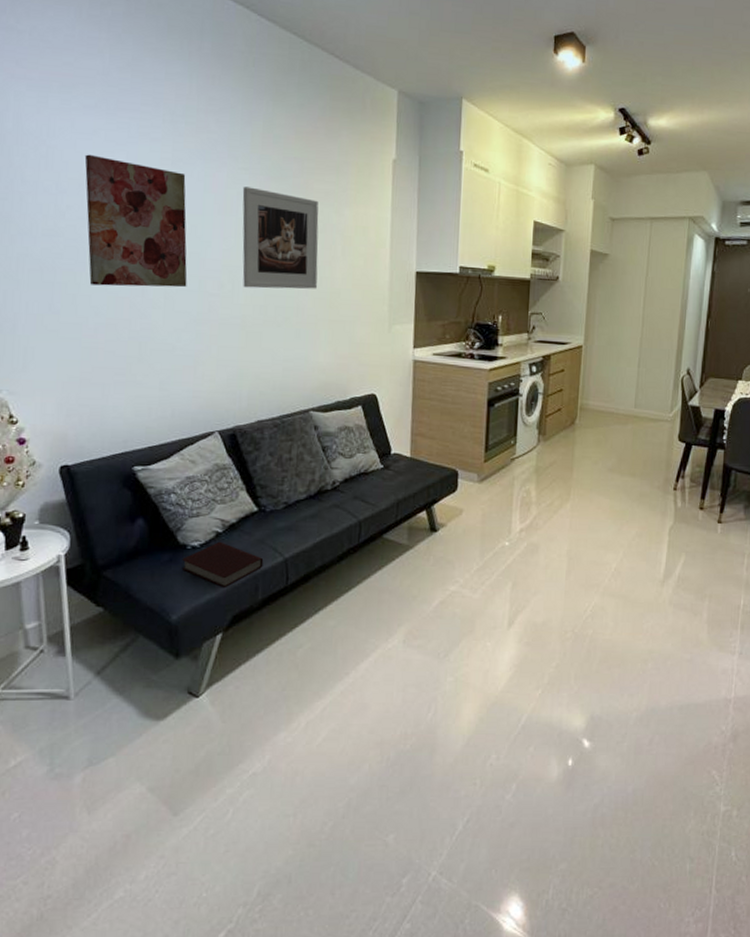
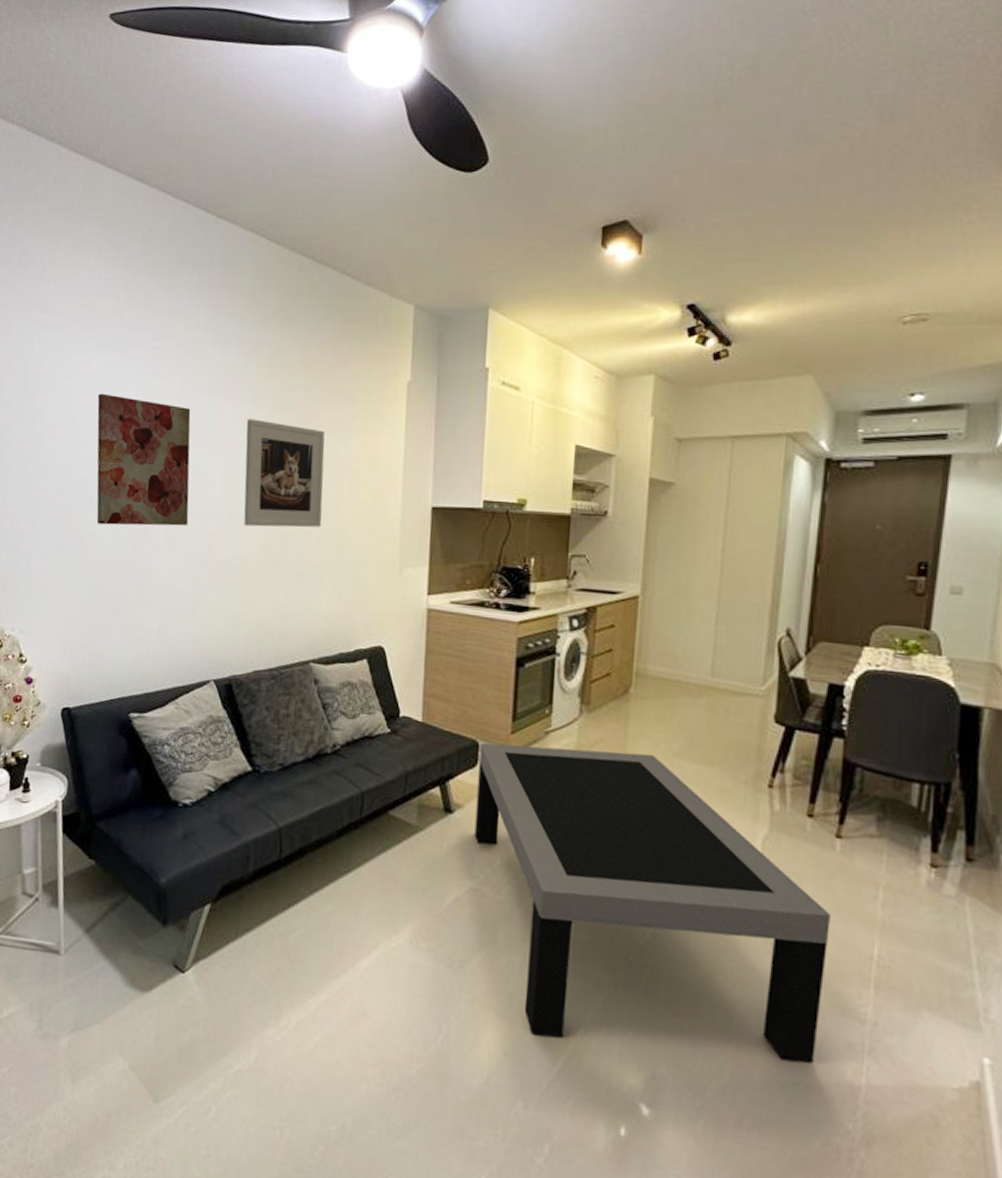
book: present [182,541,264,588] -> none [173,801,256,854]
coffee table: none [455,471,714,701] -> present [474,742,831,1063]

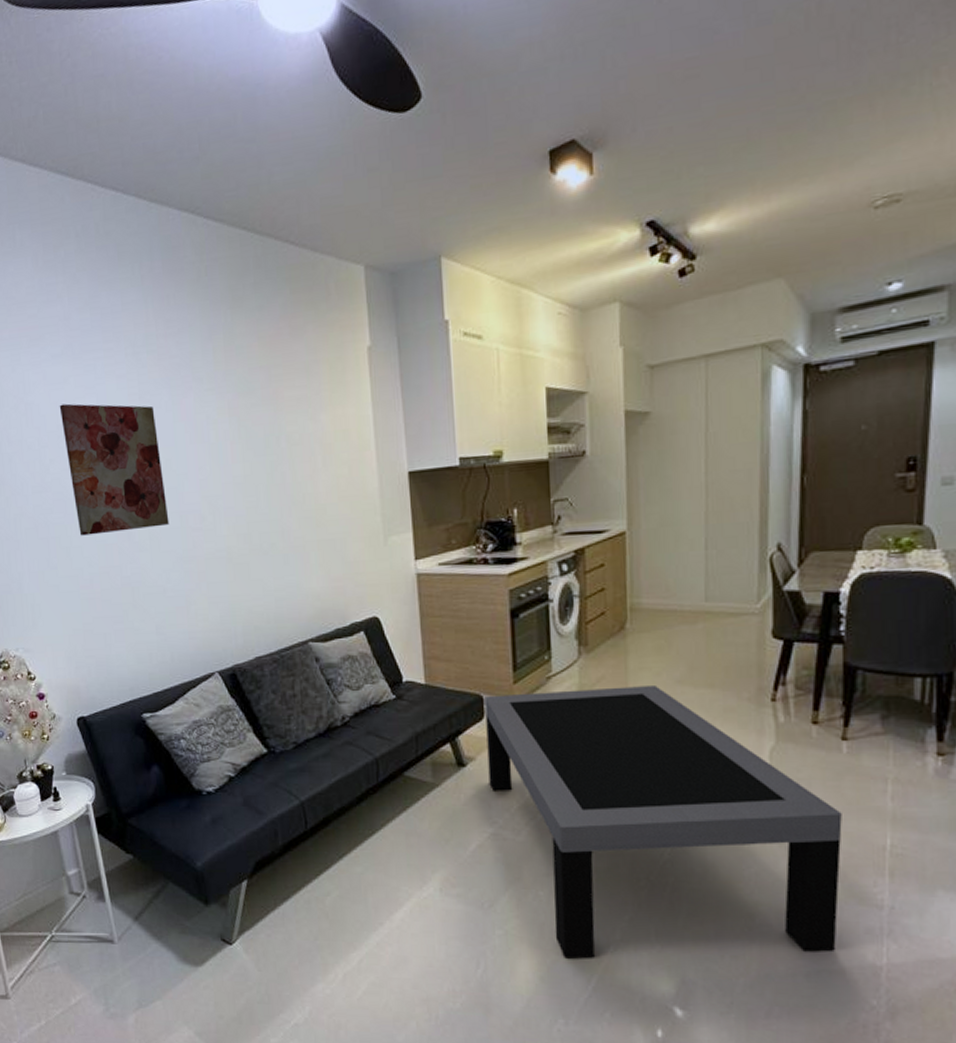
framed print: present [243,419,325,528] -> none [211,407,300,517]

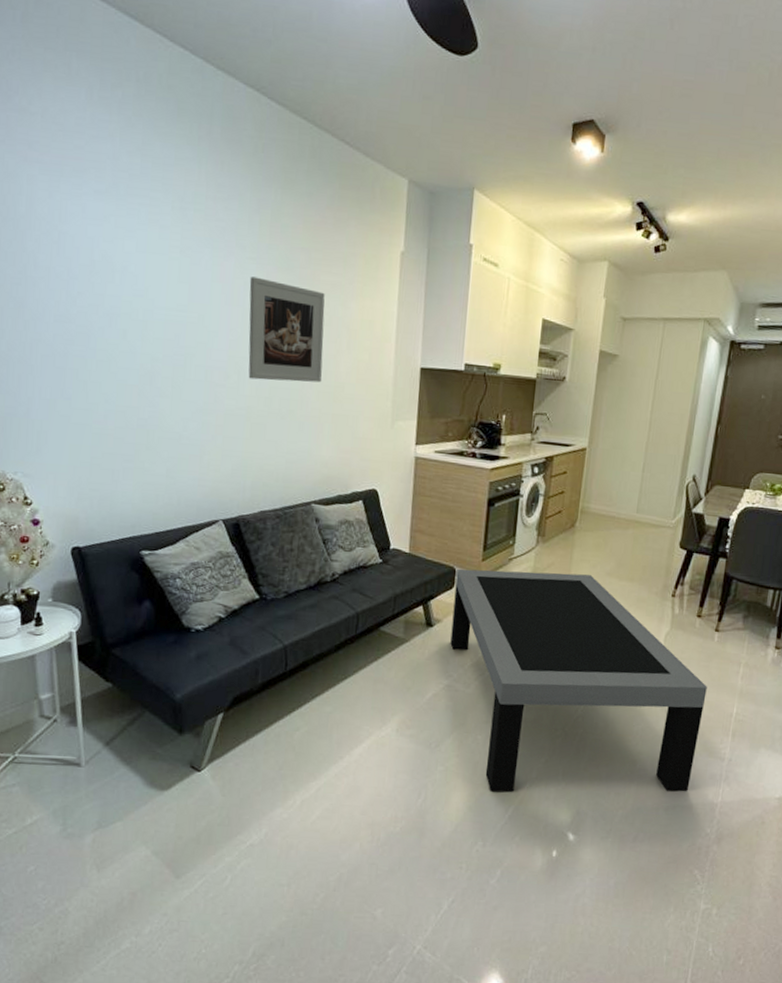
wall art: present [59,403,170,536] -> none [95,240,194,377]
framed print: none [211,407,300,517] -> present [248,276,325,383]

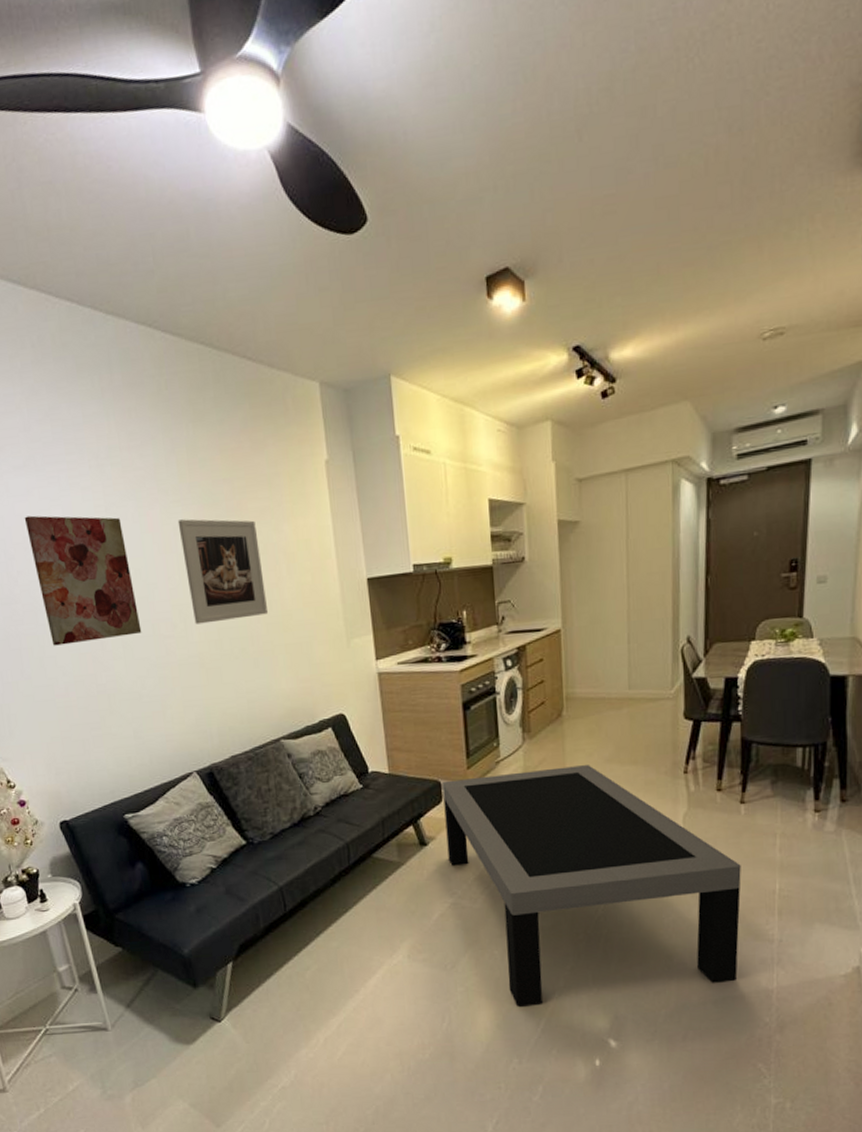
wall art: none [95,240,194,377] -> present [24,515,142,646]

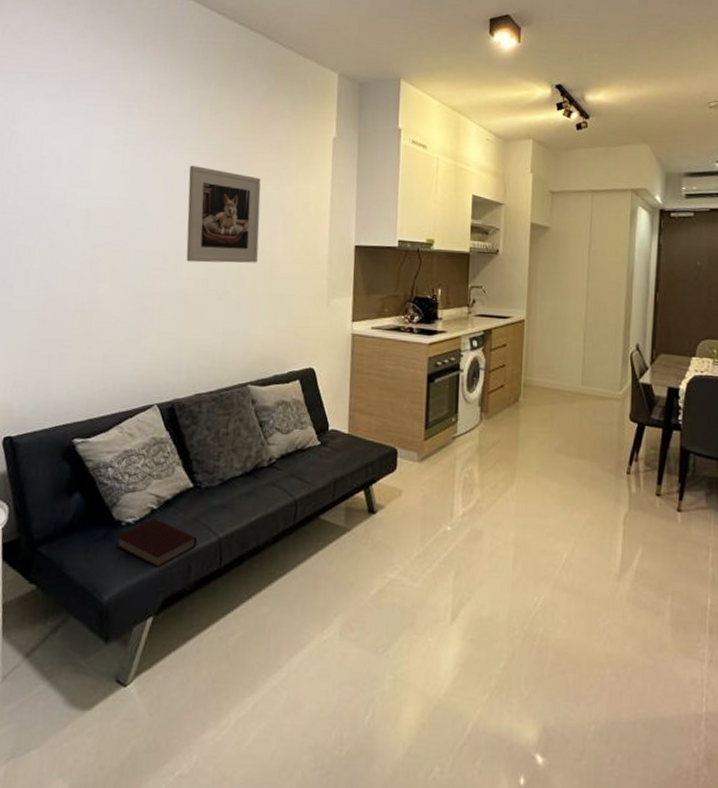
wall art: present [24,515,142,646] -> none [42,138,137,262]
book: none [184,876,260,921] -> present [116,518,198,569]
coffee table: present [442,765,741,1007] -> none [394,449,676,706]

